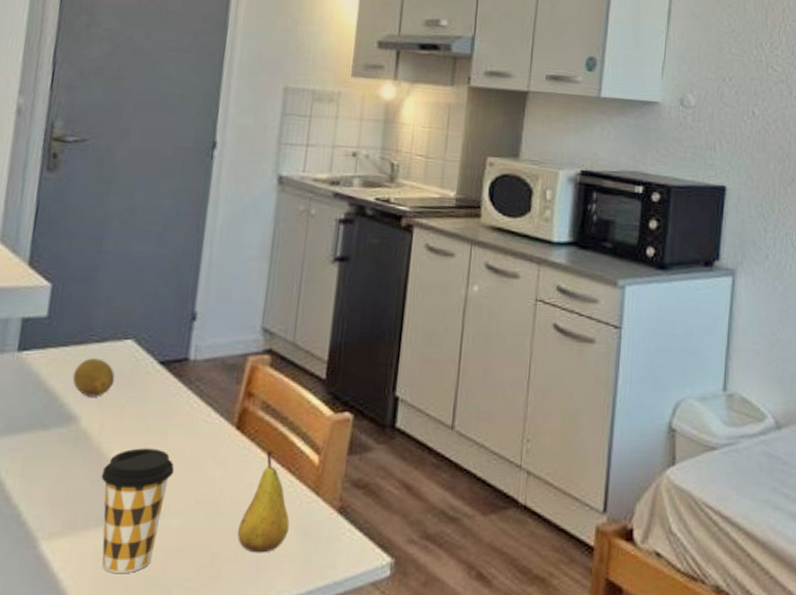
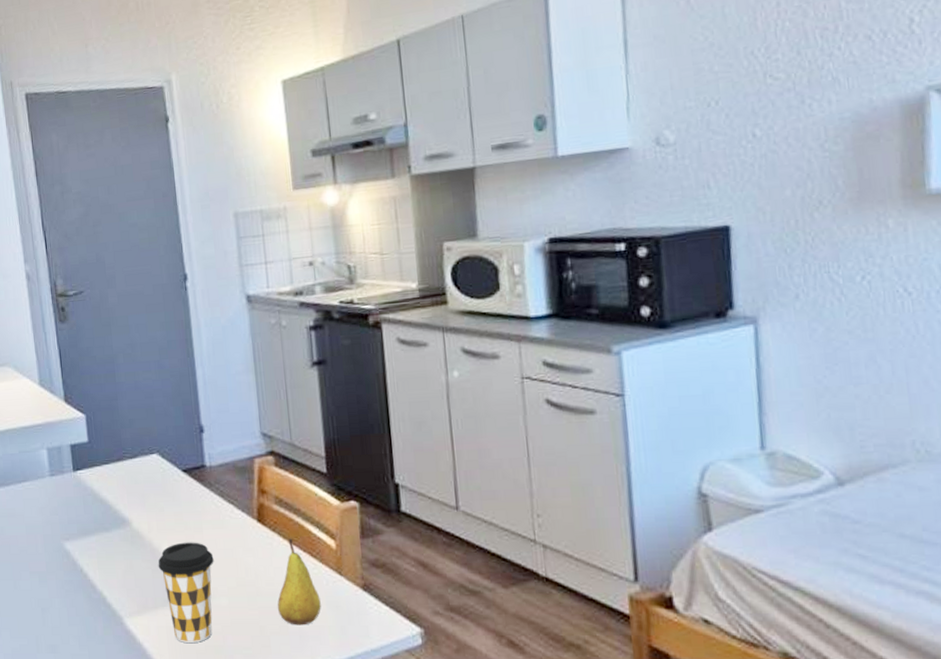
fruit: present [72,358,115,397] -> none [118,472,151,504]

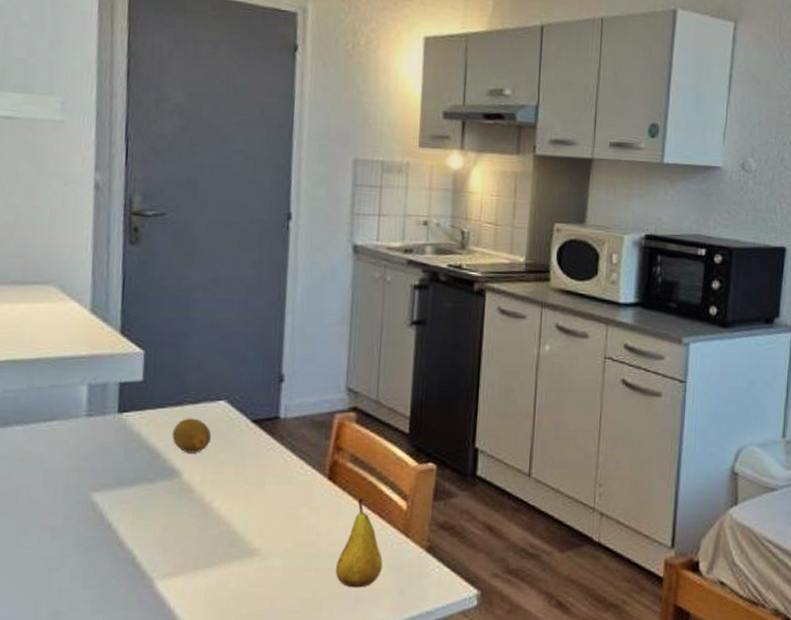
fruit: none [118,472,151,504] -> present [172,418,212,453]
coffee cup: present [158,542,214,643] -> none [206,498,273,607]

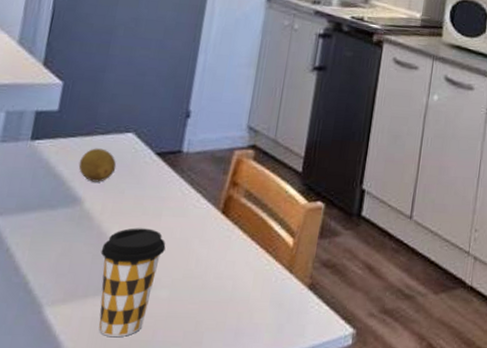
coffee cup: none [206,498,273,607] -> present [98,228,166,337]
fruit: present [335,498,383,588] -> none [219,233,266,322]

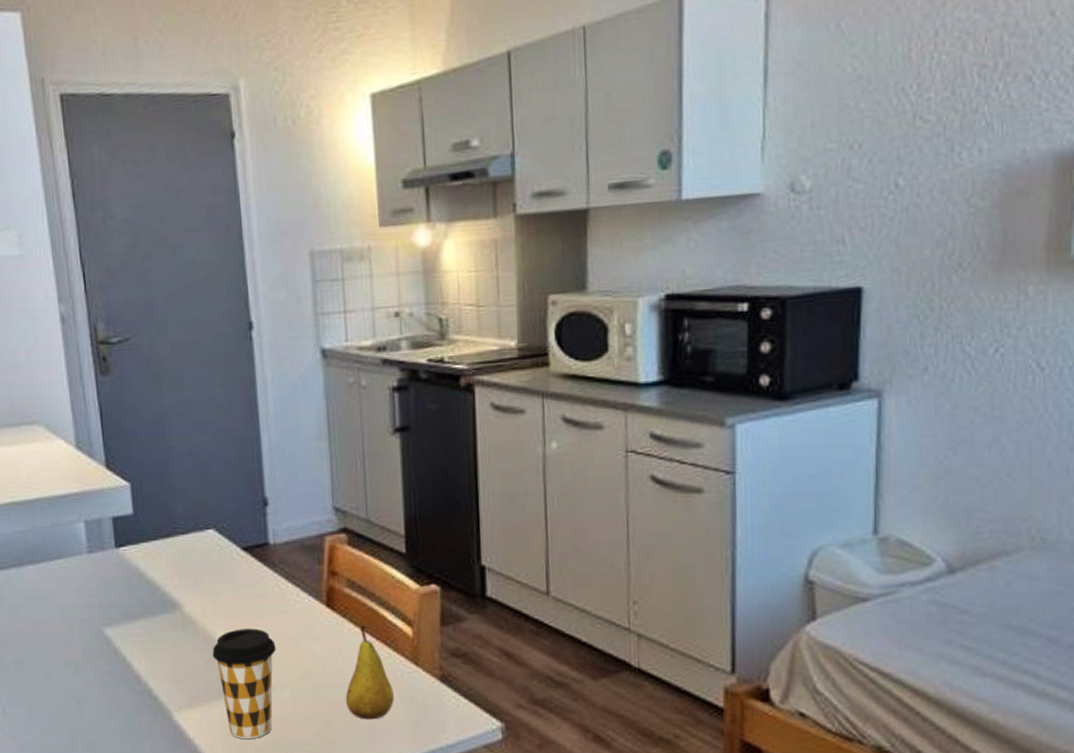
fruit: present [78,148,117,182] -> none [167,549,206,585]
fruit: none [219,233,266,322] -> present [345,625,394,720]

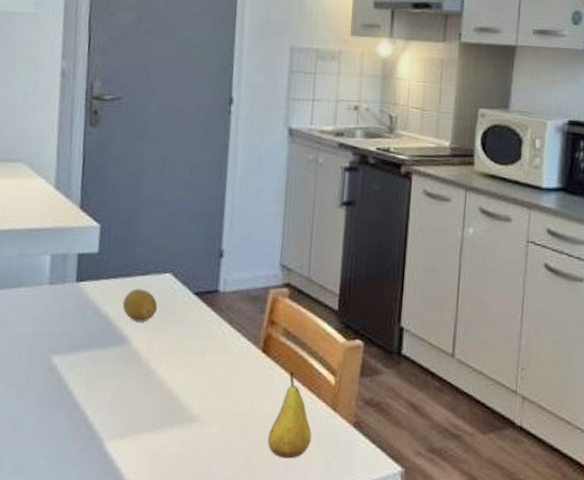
fruit: none [167,549,206,585] -> present [122,289,158,322]
coffee cup: present [212,628,276,738] -> none [151,366,212,470]

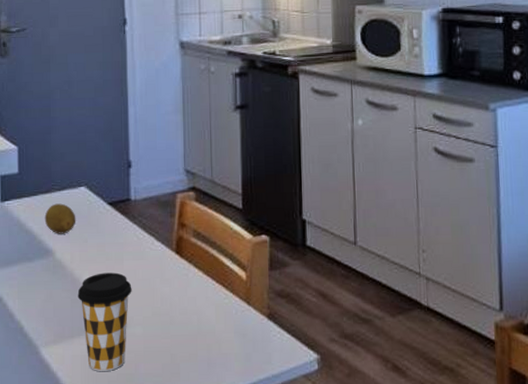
coffee cup: none [151,366,212,470] -> present [77,272,132,371]
fruit: present [267,371,312,459] -> none [188,269,229,353]

